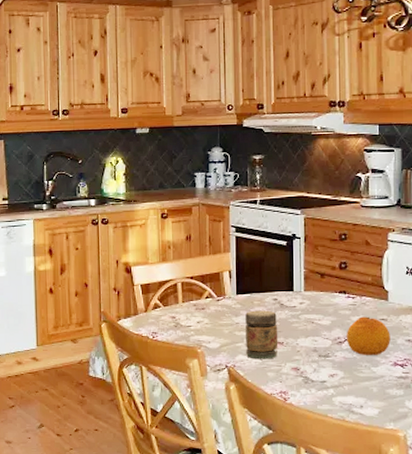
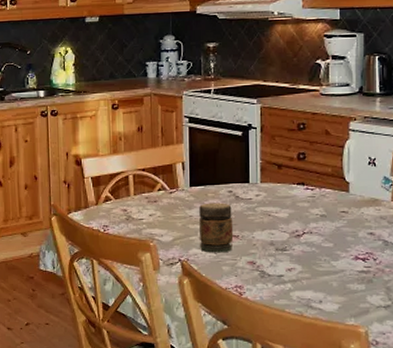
fruit: present [347,316,390,355] -> none [305,209,351,249]

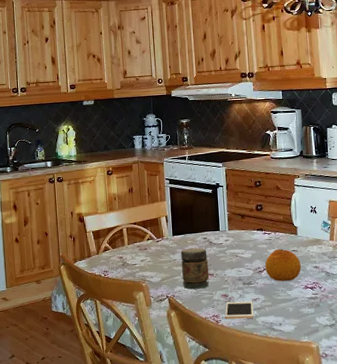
cell phone: none [250,270,287,292] -> present [225,301,254,319]
fruit: none [305,209,351,249] -> present [265,249,301,281]

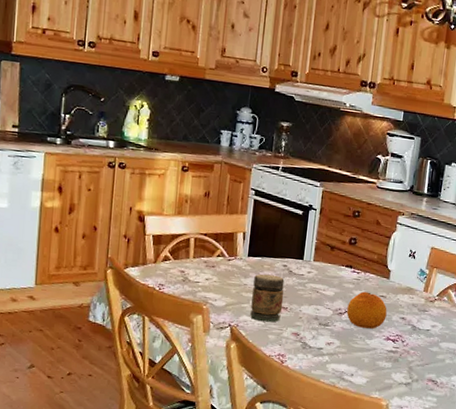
cell phone: present [225,301,254,319] -> none [291,341,326,364]

